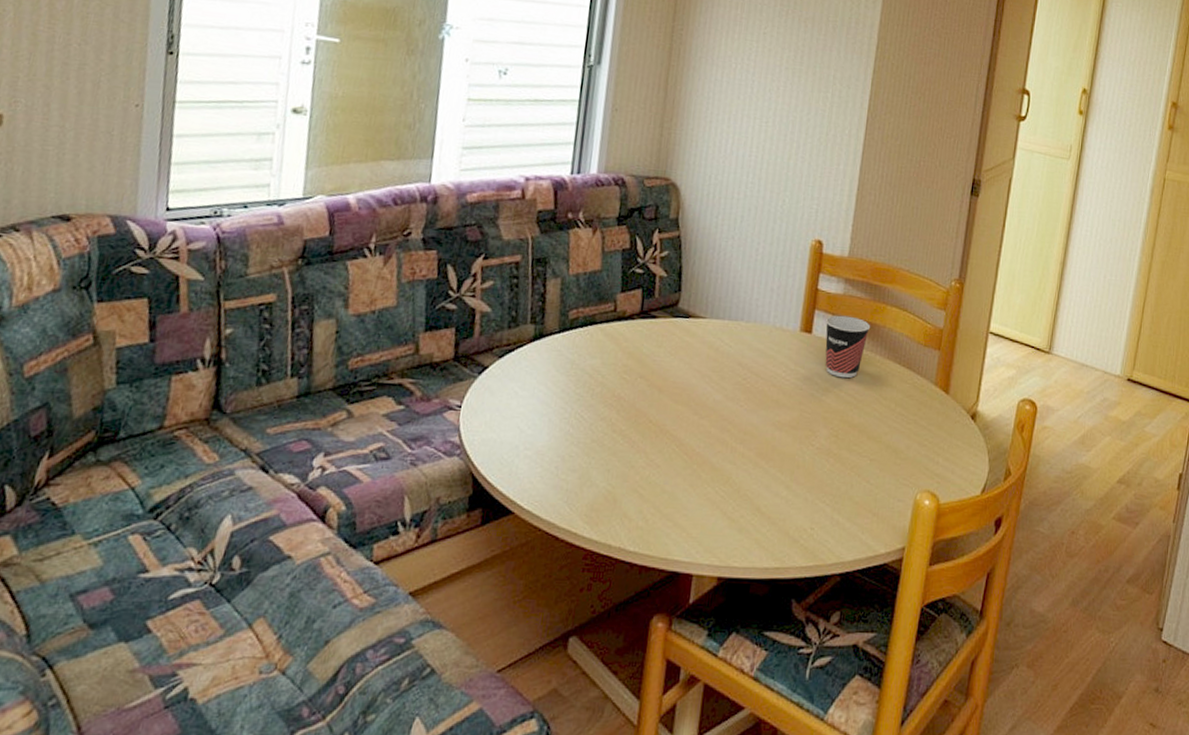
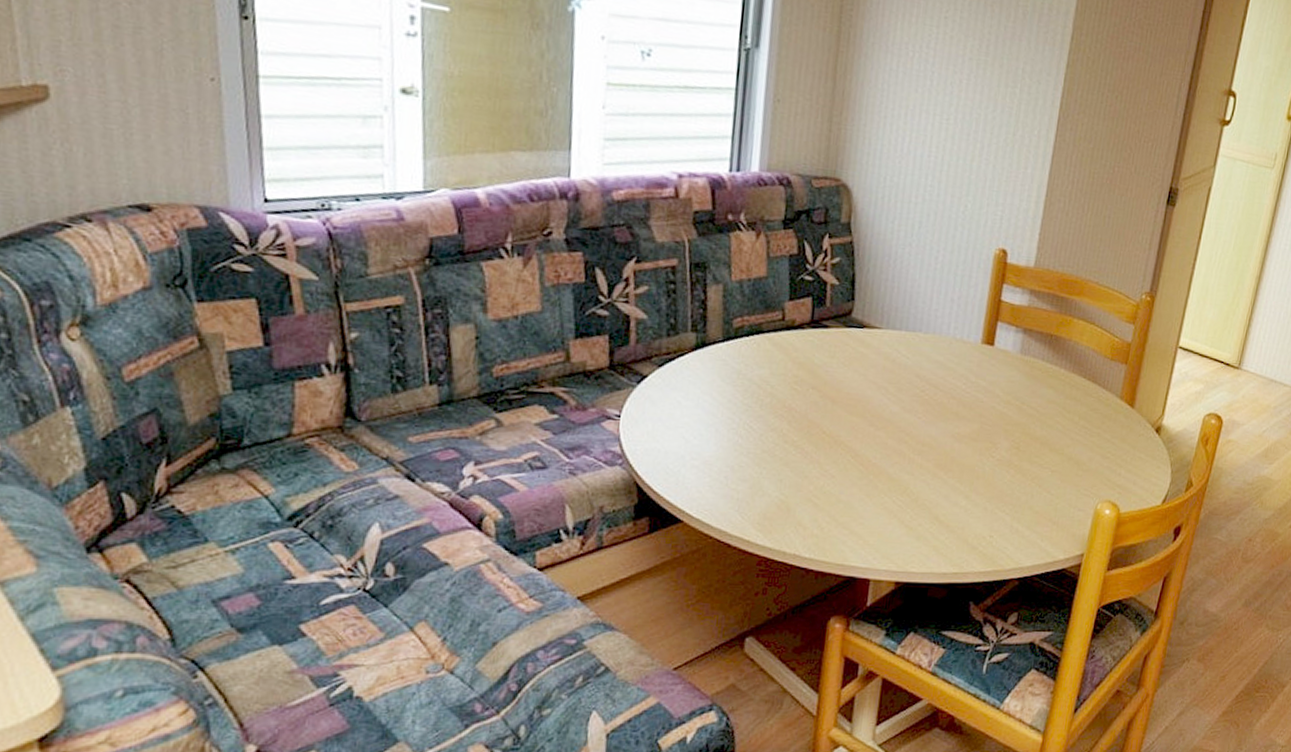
cup: present [825,315,871,378] -> none [1007,327,1056,391]

